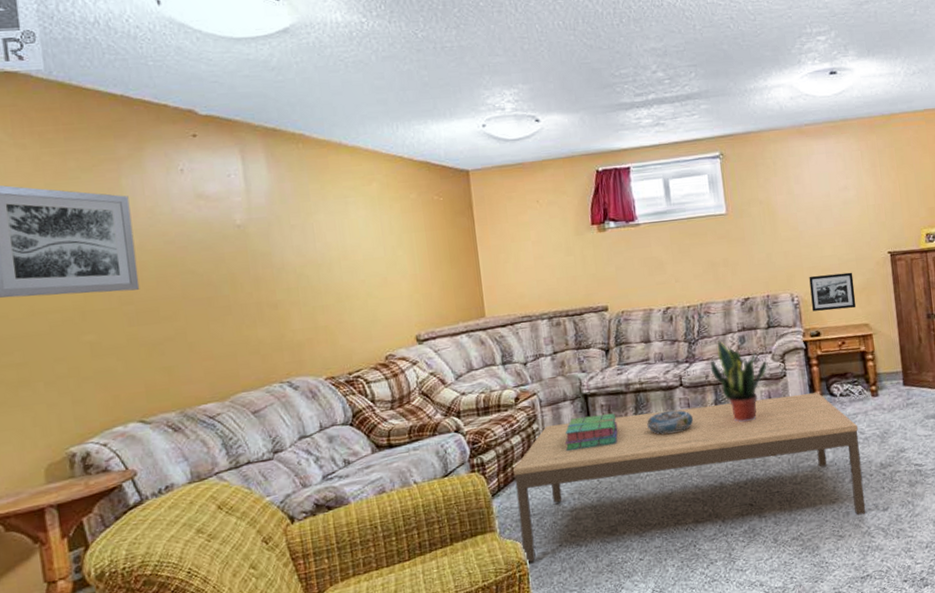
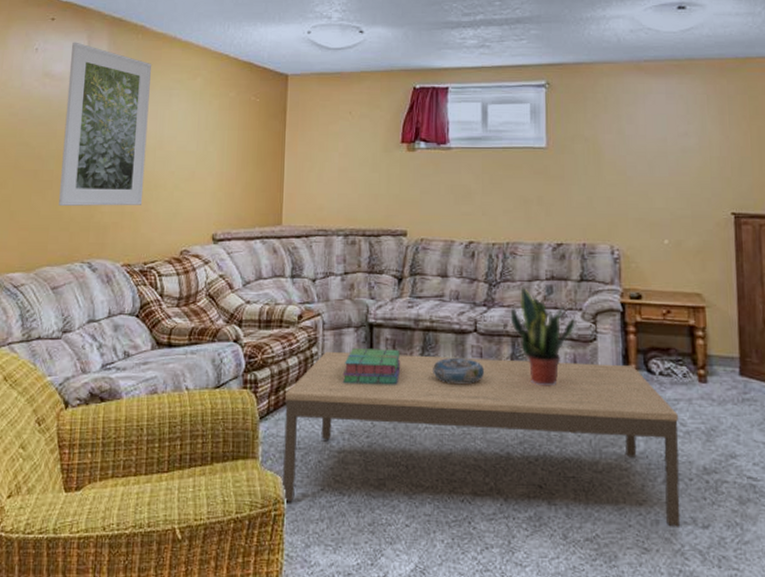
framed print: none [223,158,336,330] -> present [59,42,151,206]
picture frame: present [809,272,856,312] -> none [634,228,688,273]

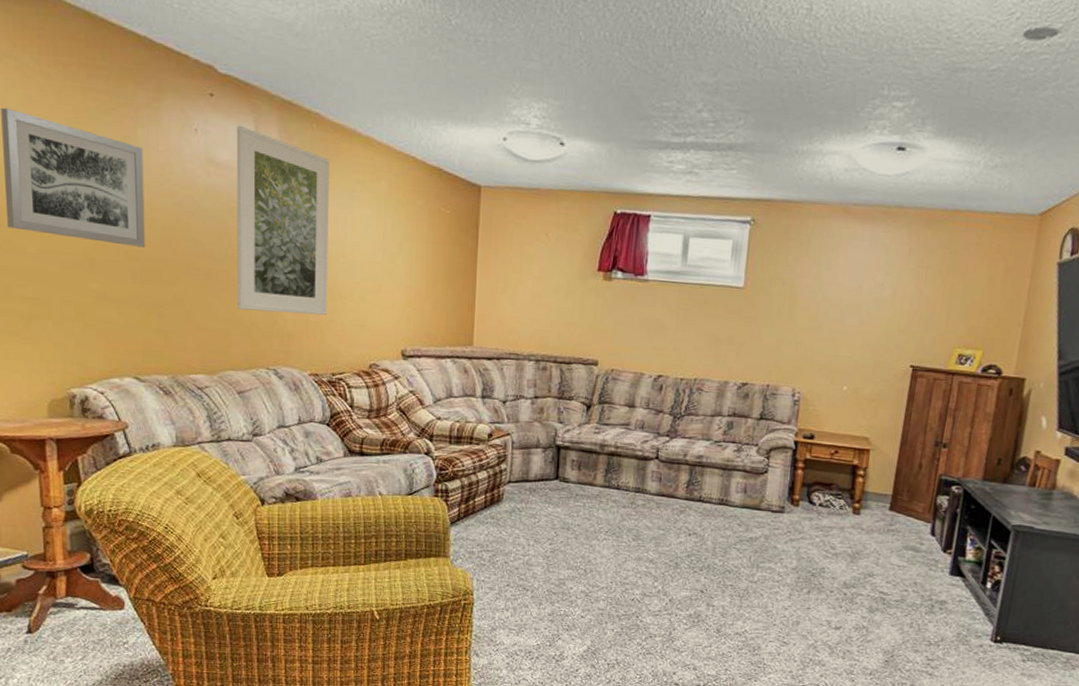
coffee table: present [283,351,681,527] -> none [472,468,830,628]
stack of books: present [342,348,401,385] -> none [529,467,585,502]
decorative bowl: present [433,357,485,385] -> none [614,480,663,505]
potted plant: present [510,286,575,387] -> none [690,420,751,510]

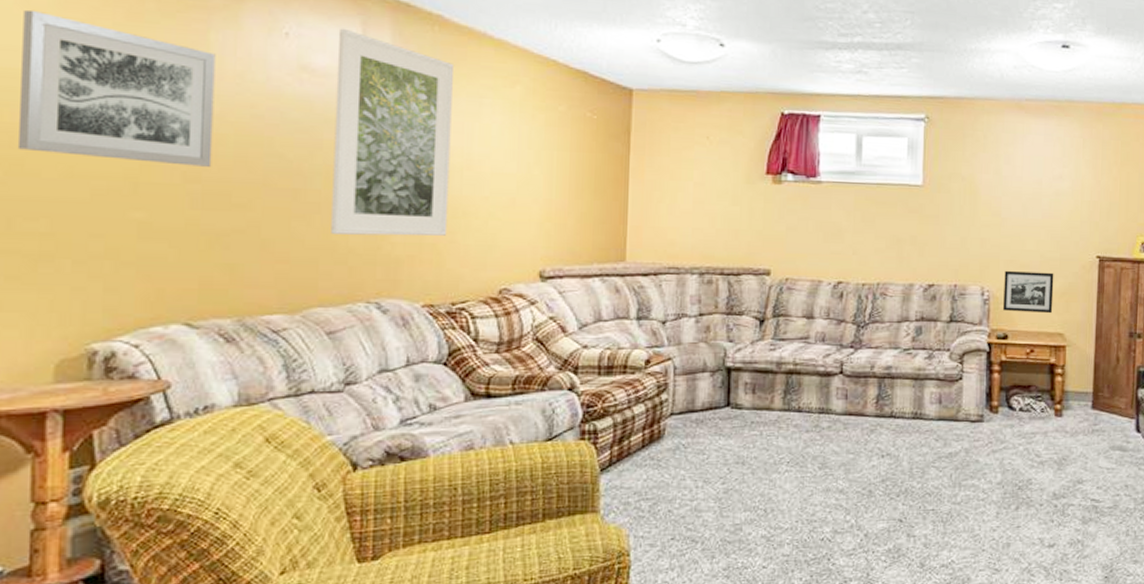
picture frame: none [812,374,866,418] -> present [1003,270,1054,314]

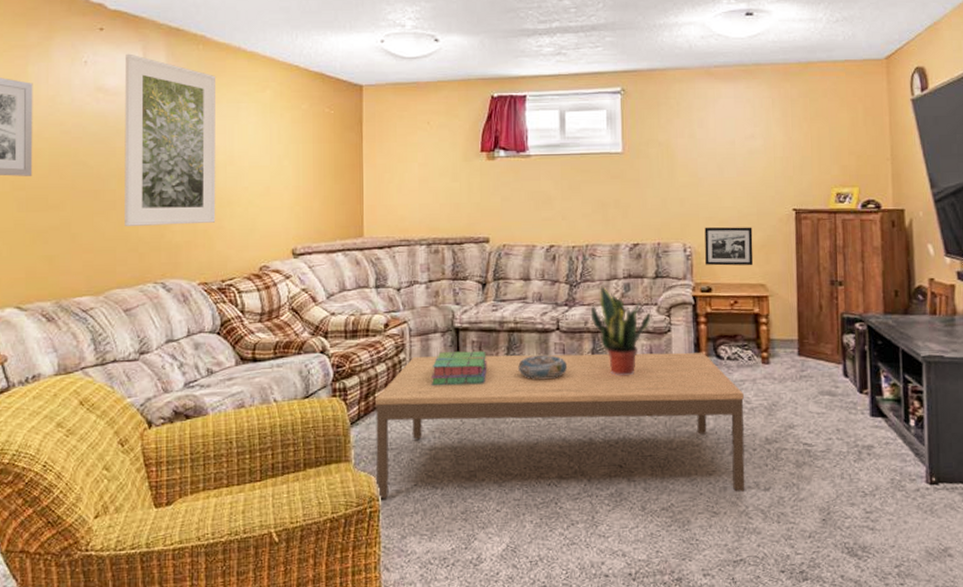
coffee table: none [628,397,1034,553] -> present [376,352,745,498]
stack of books: none [695,393,761,431] -> present [431,350,487,386]
decorative bowl: none [795,400,850,427] -> present [518,354,568,380]
potted plant: none [877,327,943,426] -> present [590,285,651,377]

